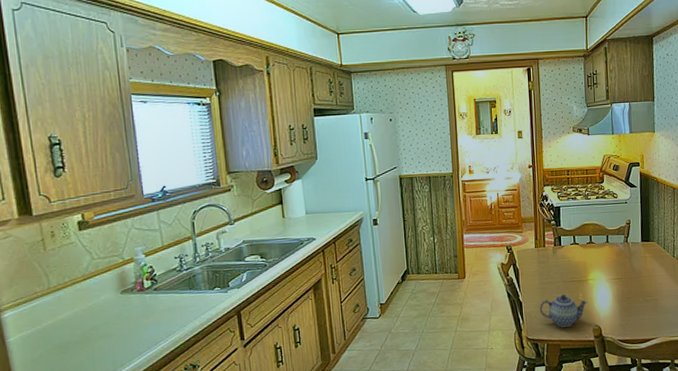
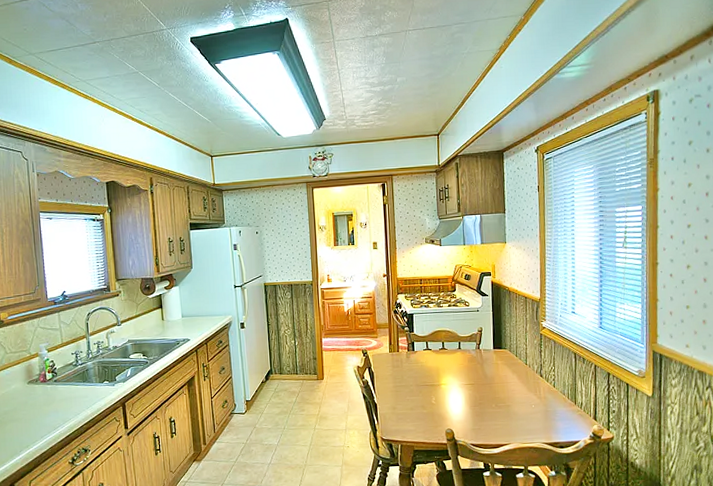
teapot: present [539,294,588,328] -> none [393,397,441,430]

